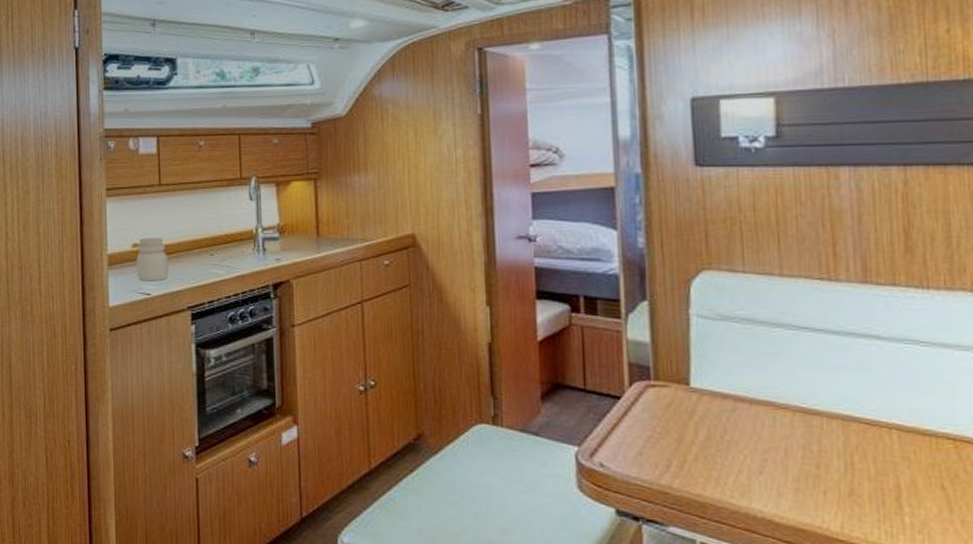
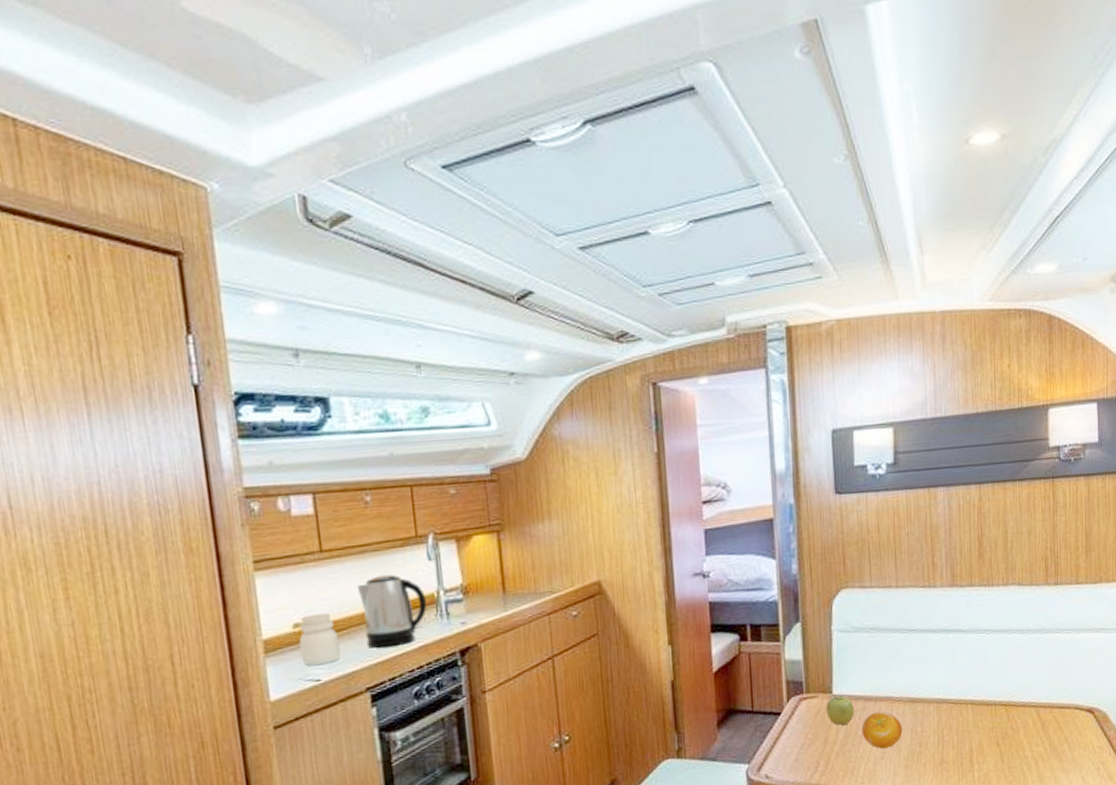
kettle: none [186,210,247,273] -> present [356,574,428,648]
fruit: none [681,389,720,424] -> present [826,696,854,725]
fruit: none [730,417,790,462] -> present [861,711,902,749]

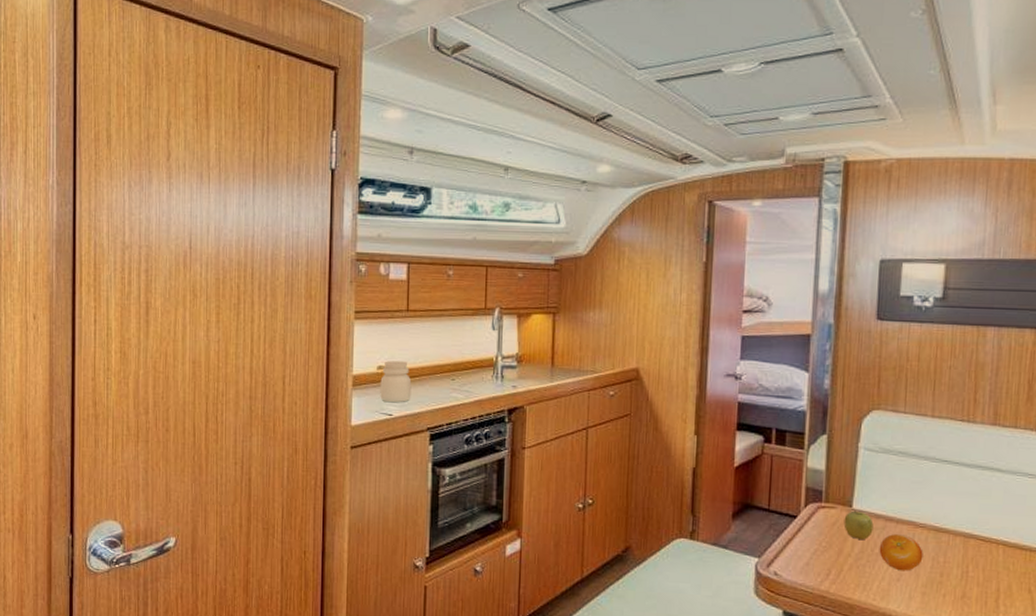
kettle: present [356,574,428,648] -> none [431,337,487,397]

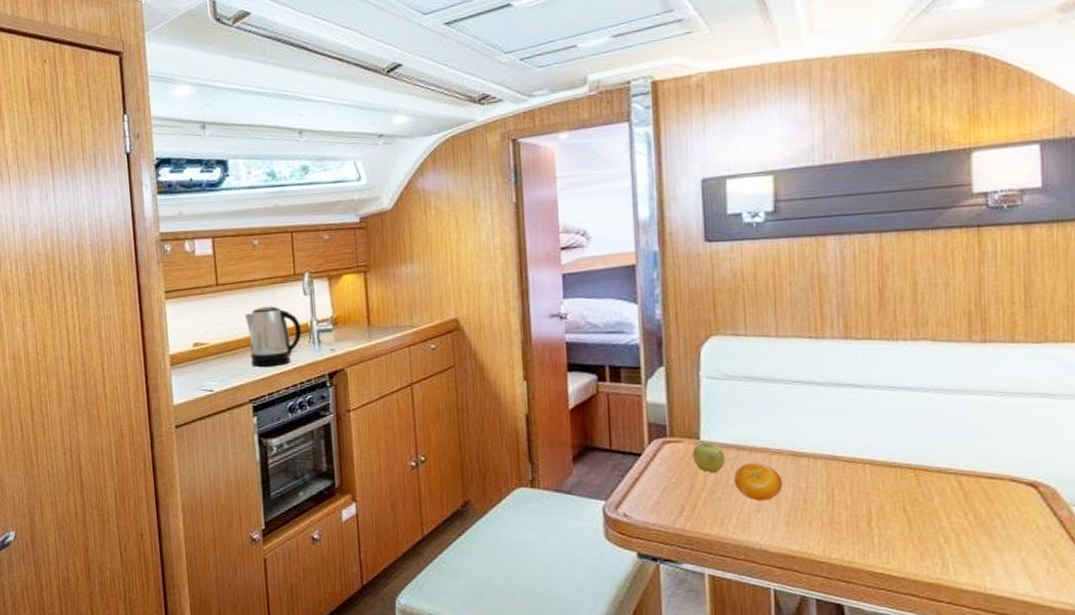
jar: present [380,361,412,403] -> none [197,336,230,379]
kettle: none [431,337,487,397] -> present [244,306,302,367]

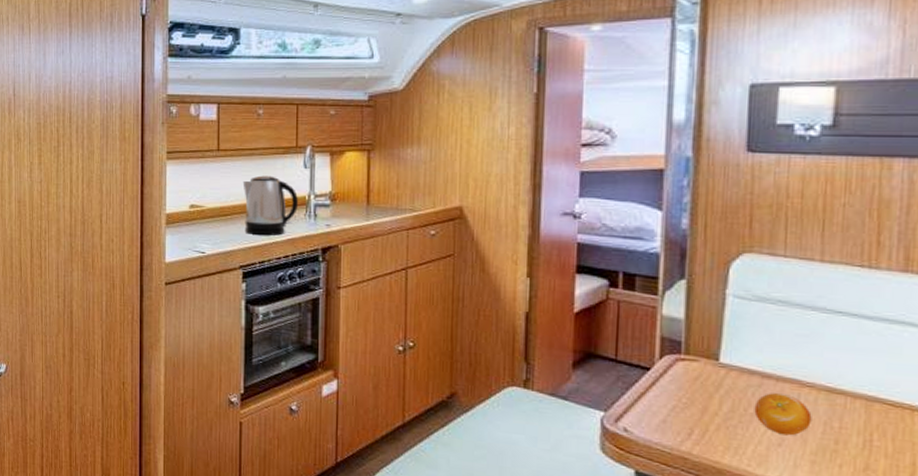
fruit: present [692,442,725,472] -> none [708,364,747,398]

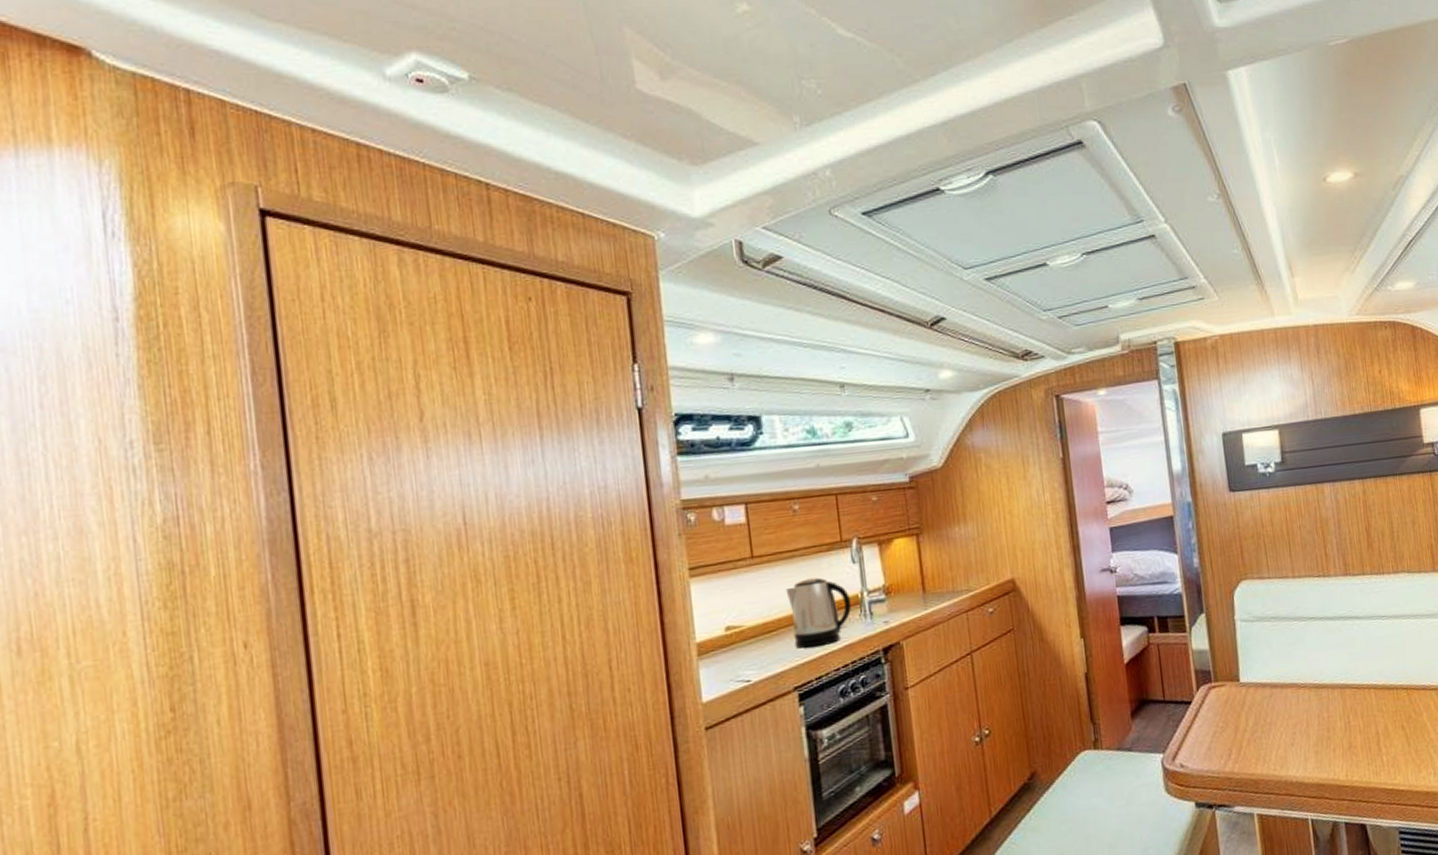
fruit: present [754,393,812,436] -> none [1270,698,1310,736]

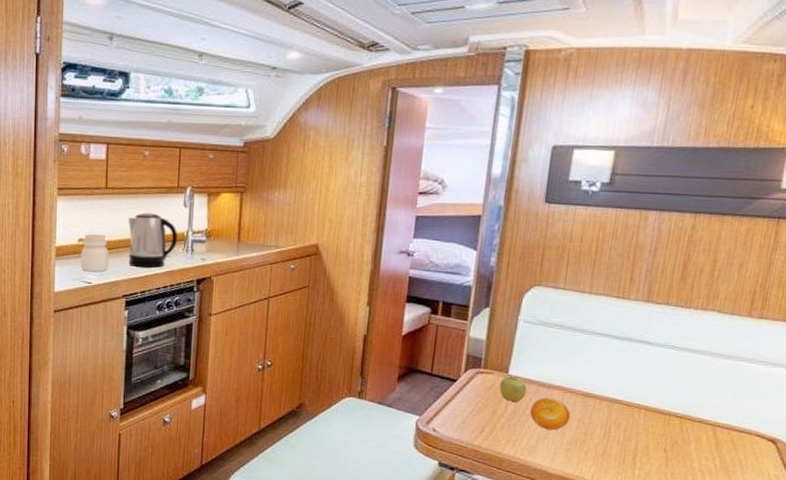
jar: none [730,616,770,668] -> present [80,234,109,273]
fruit: none [1234,684,1262,712] -> present [499,376,527,402]
fruit: none [1270,698,1310,736] -> present [529,398,571,431]

